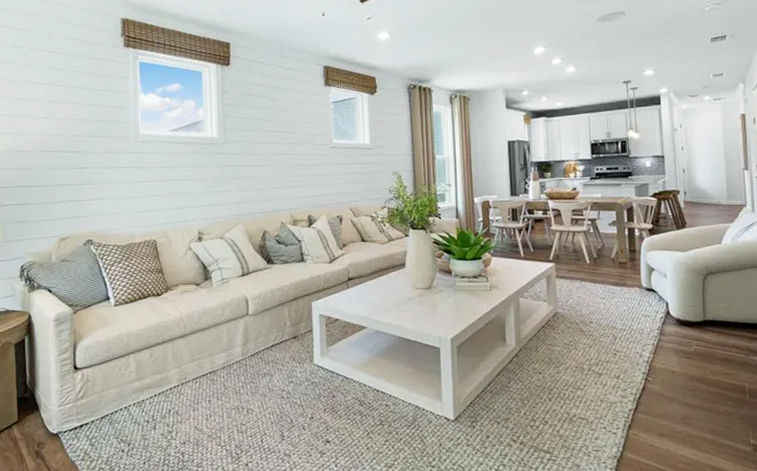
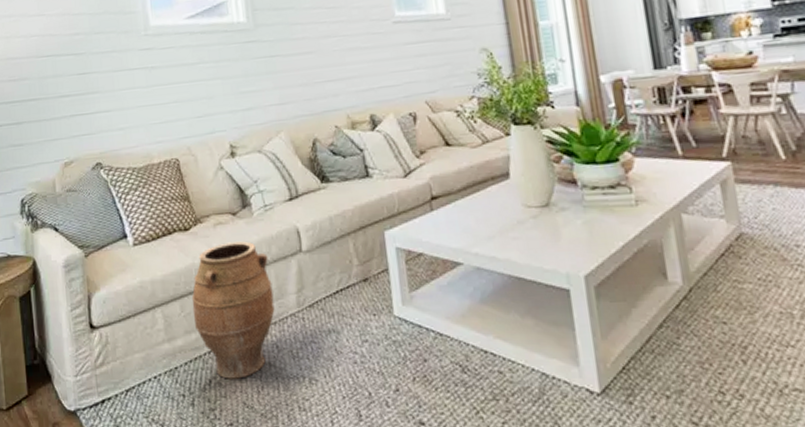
vase: none [159,306,224,409] -> present [191,241,275,379]

